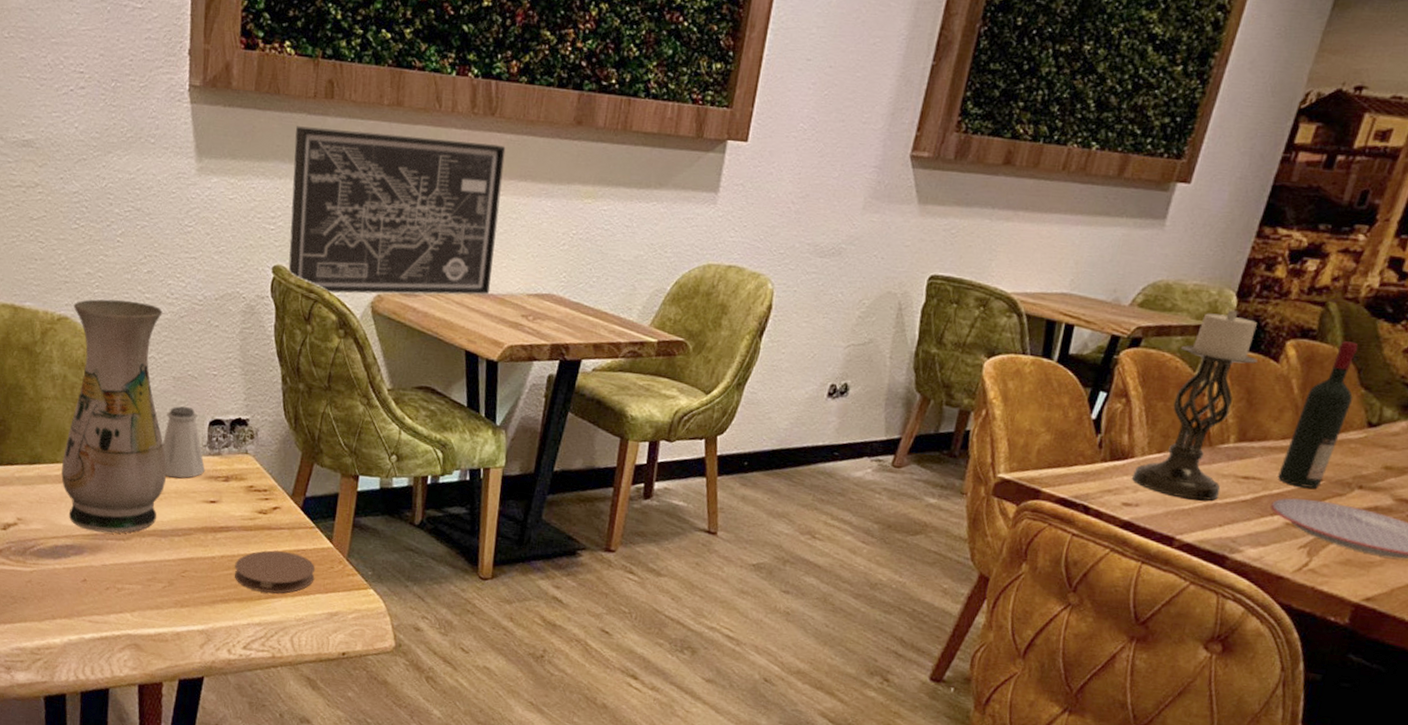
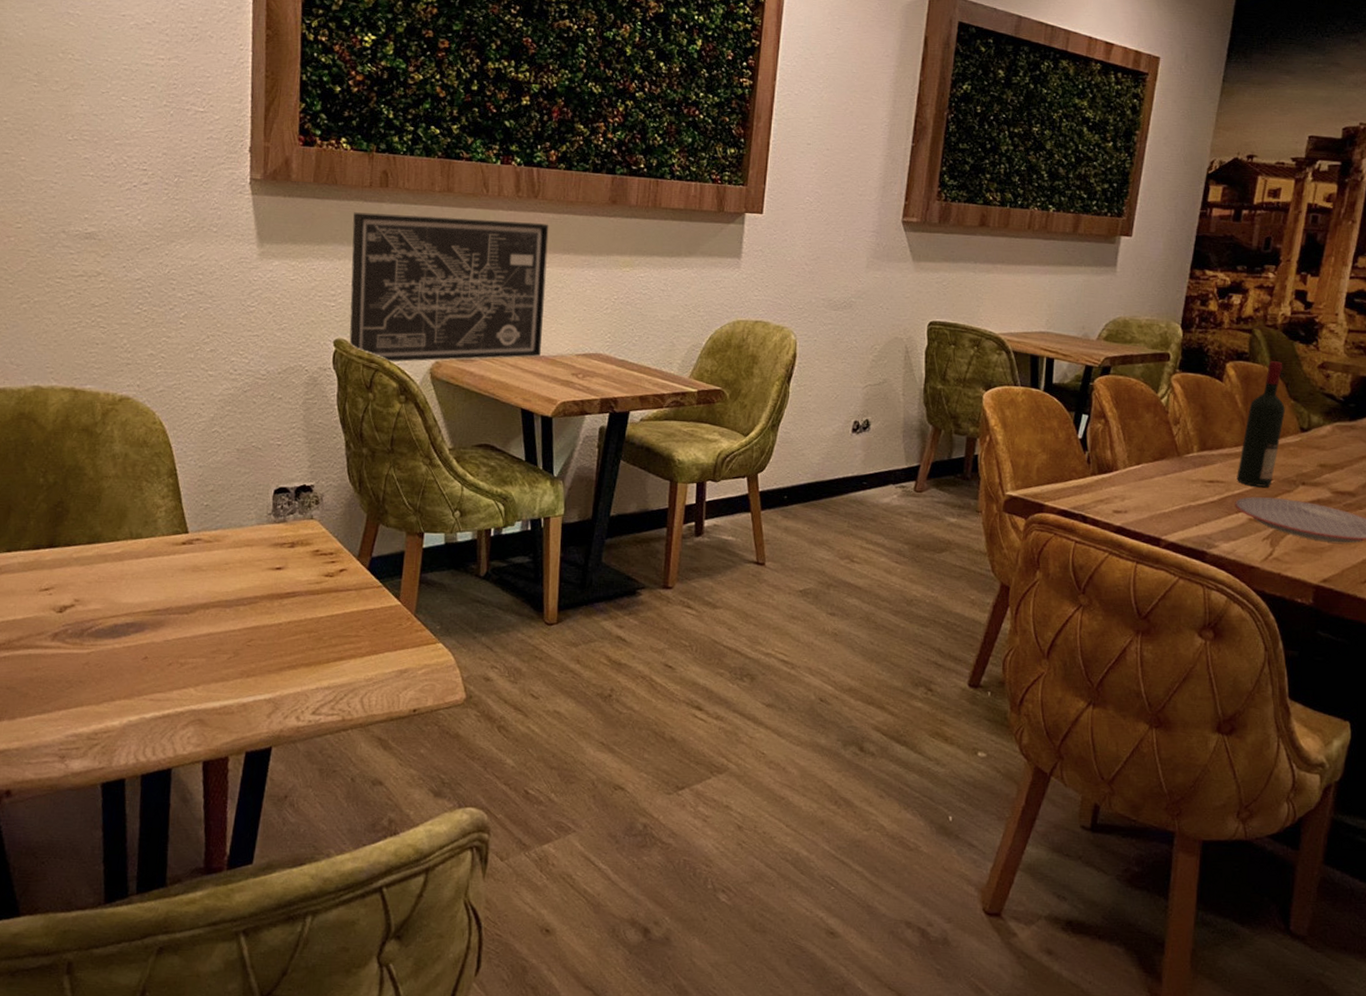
vase: present [61,299,167,533] -> none [121,378,231,608]
saltshaker: present [163,406,205,478] -> none [227,477,271,548]
coaster: present [235,550,316,594] -> none [302,612,384,655]
candle holder: present [1131,310,1259,501] -> none [1118,339,1207,504]

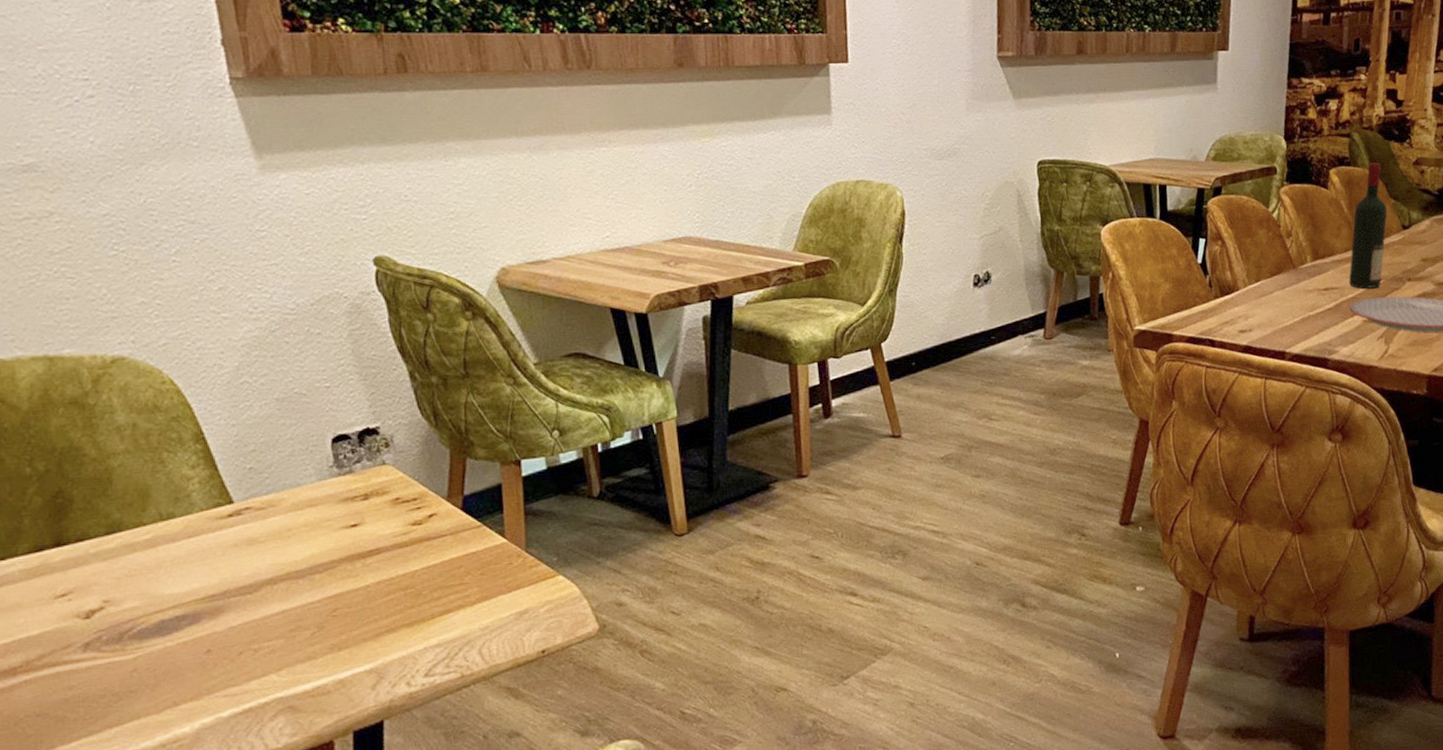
wall art: present [349,212,549,362] -> none [370,97,623,275]

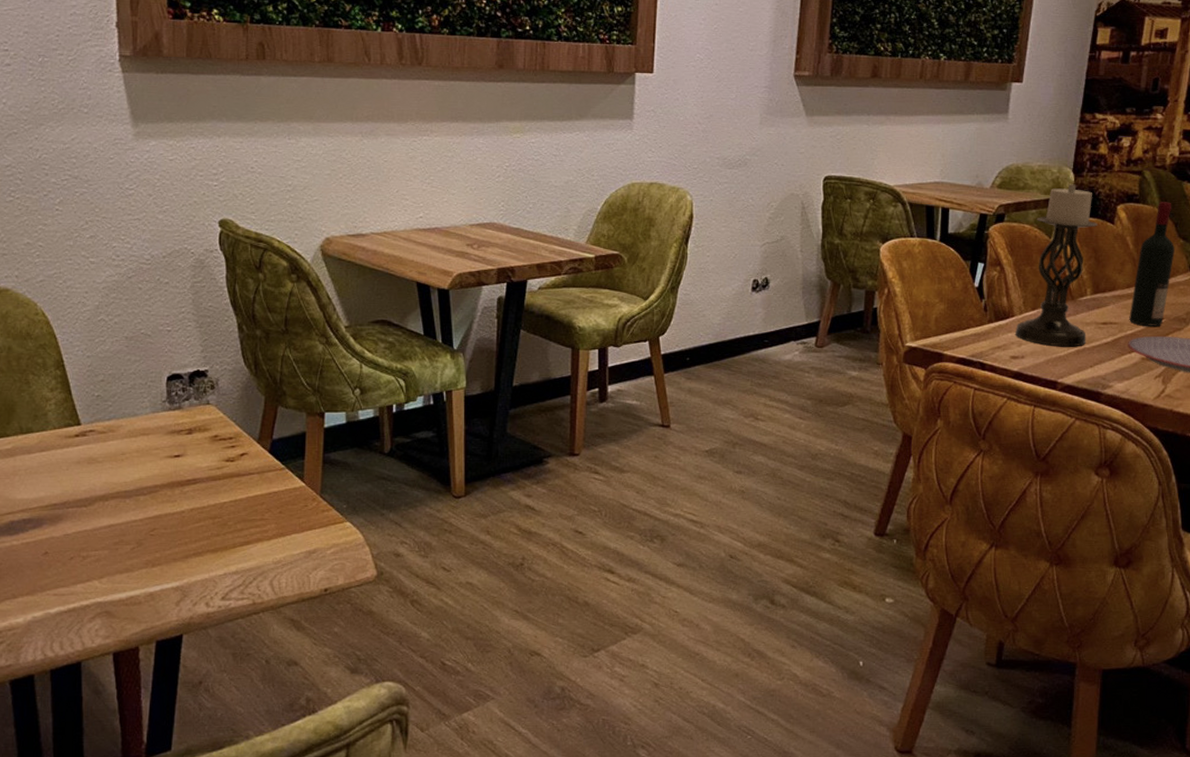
candle holder: none [1240,151,1313,317] -> present [1014,184,1099,347]

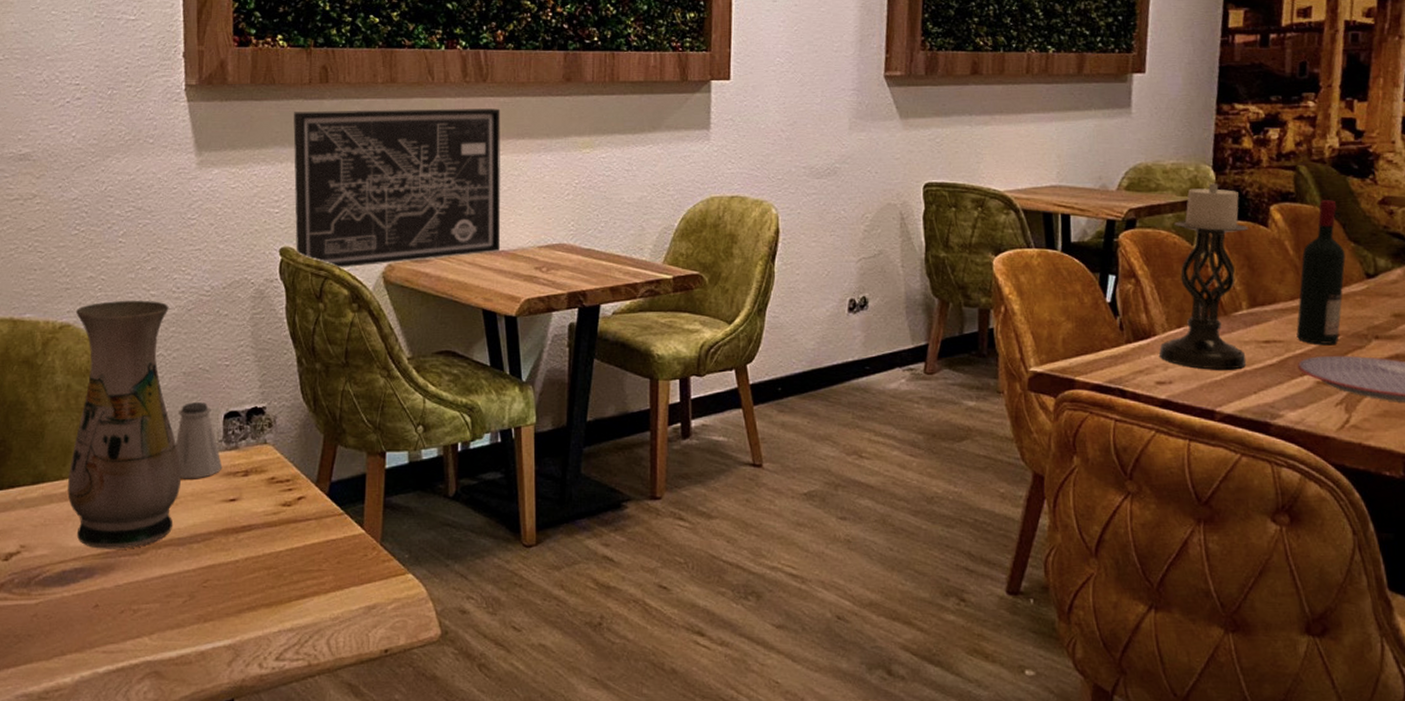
vase: none [13,266,126,501] -> present [67,300,181,549]
saltshaker: none [120,365,167,437] -> present [176,402,223,479]
wall art: none [231,87,435,241] -> present [293,108,501,268]

